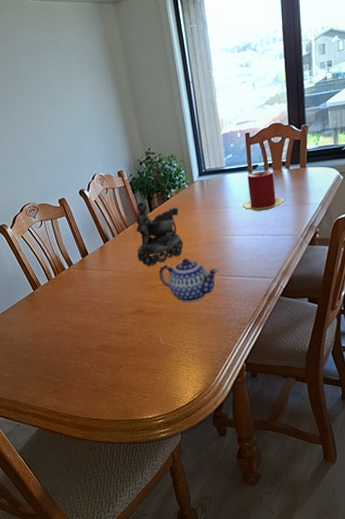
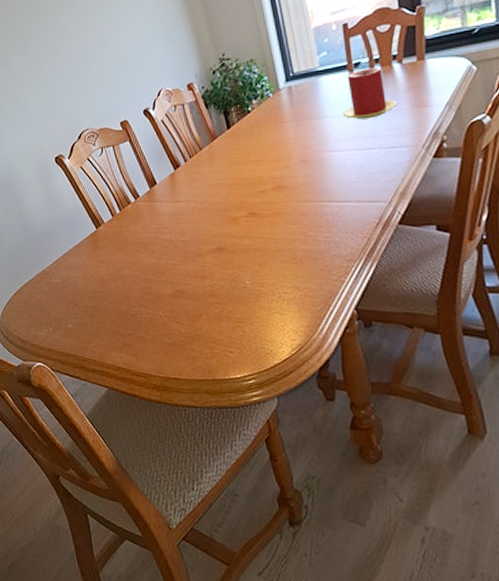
decorative bowl: present [136,201,183,266] -> none [211,117,270,195]
teapot: present [159,258,218,303] -> none [241,182,316,237]

